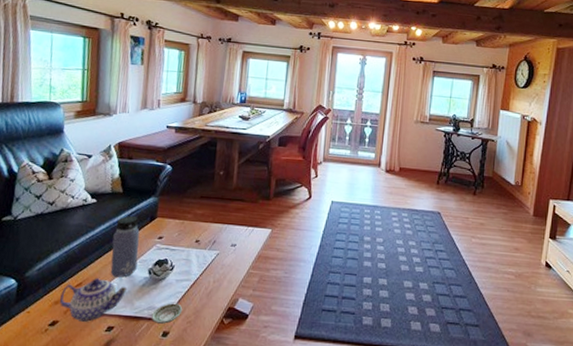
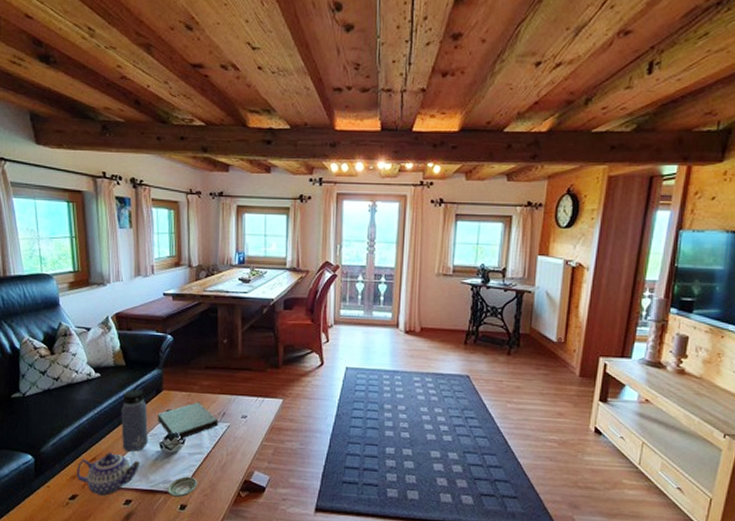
book: none [148,229,209,267] -> present [157,401,219,440]

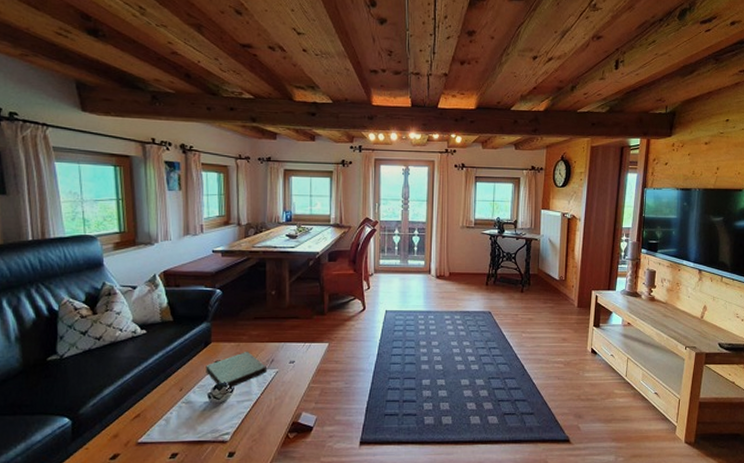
teapot: present [77,453,140,496] -> none [119,408,187,452]
water bottle: present [121,381,149,452] -> none [167,334,197,405]
saucer: present [168,476,198,497] -> none [216,424,247,445]

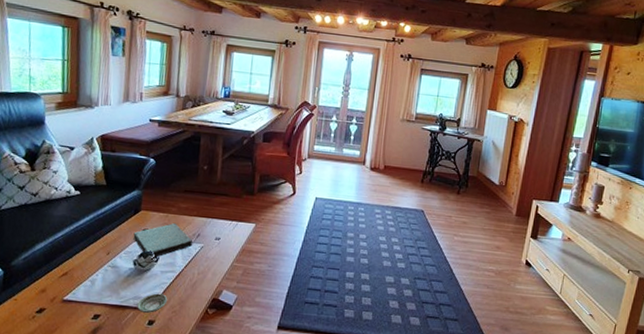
saucer: none [216,424,247,445] -> present [137,293,168,313]

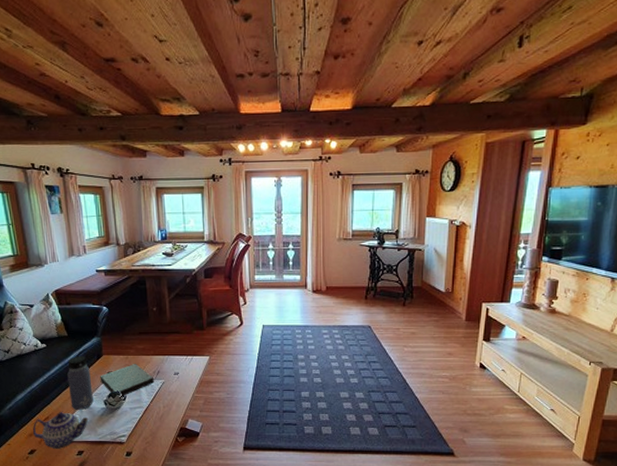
teapot: none [46,268,112,310] -> present [33,412,88,449]
water bottle: none [95,200,128,268] -> present [67,348,93,410]
saucer: present [137,293,168,313] -> none [114,428,140,445]

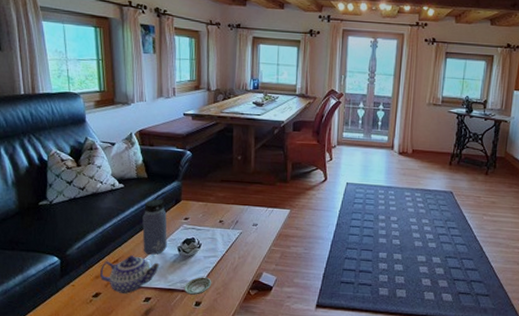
book: present [100,363,155,397] -> none [176,210,232,245]
saucer: none [114,428,140,445] -> present [184,277,212,295]

